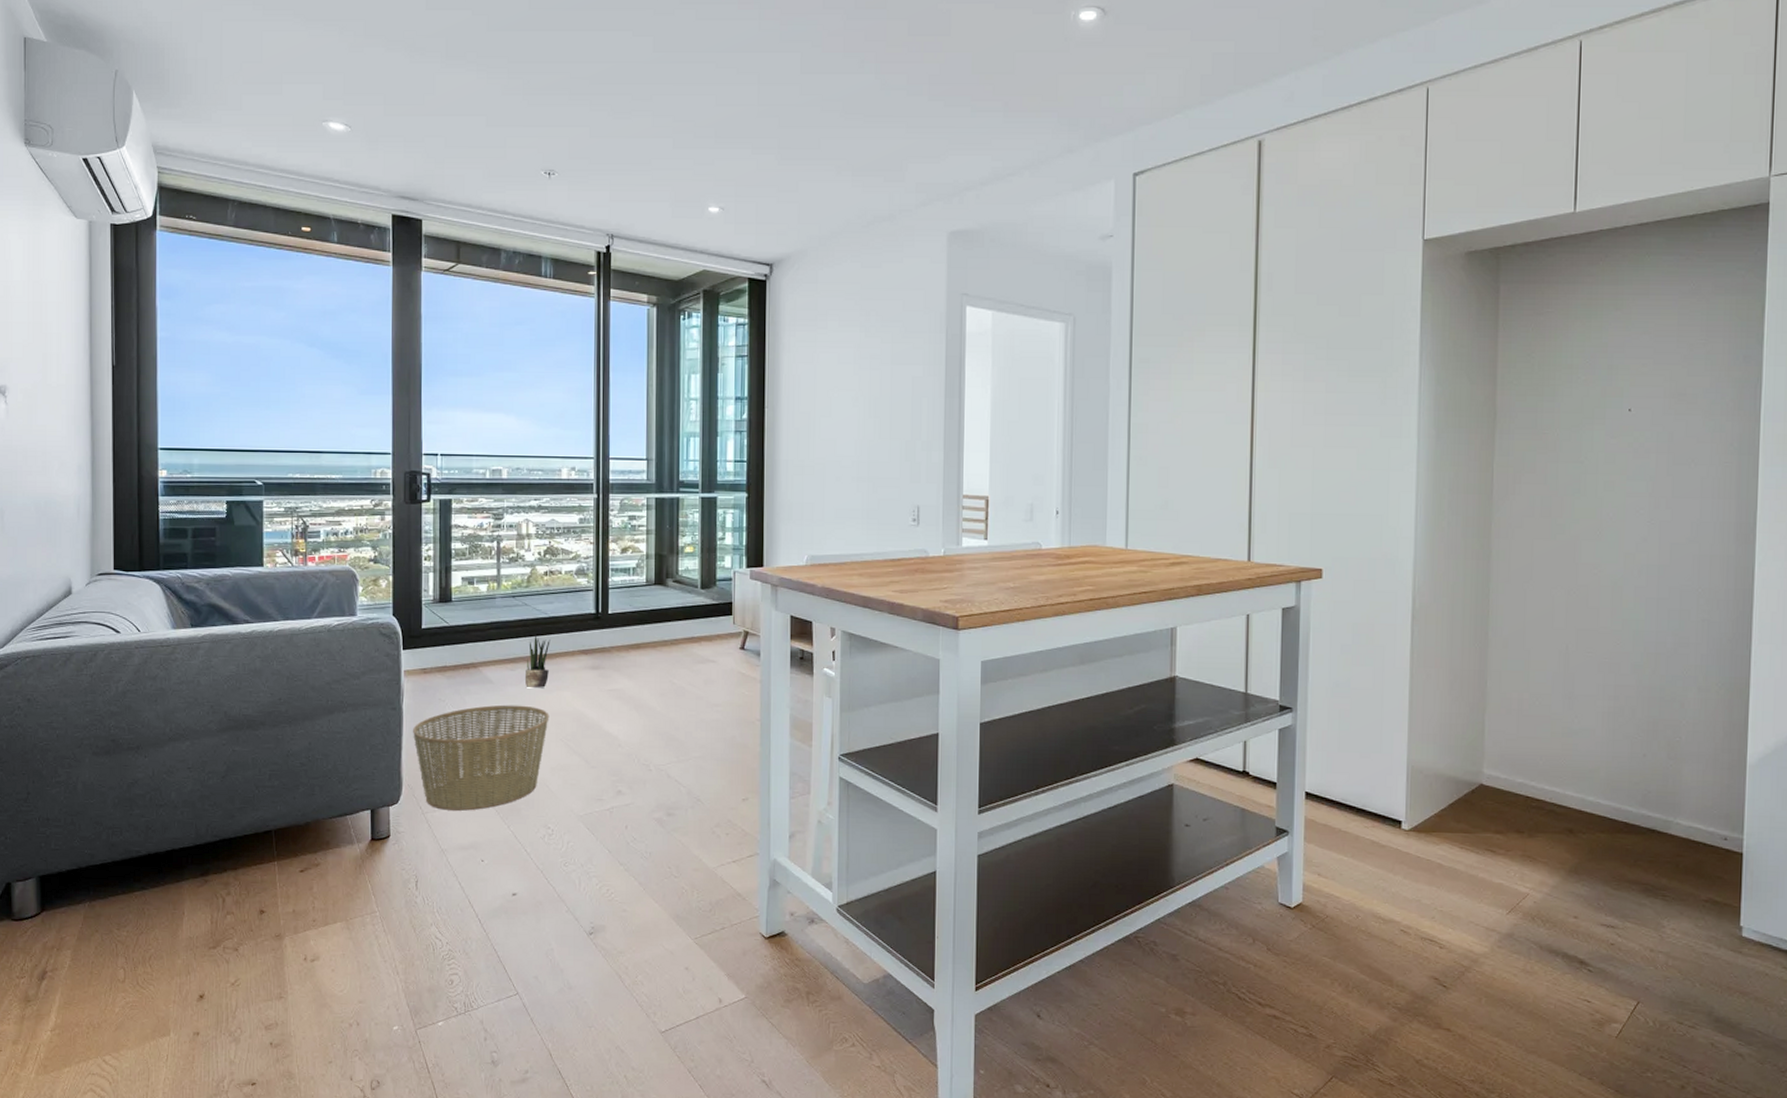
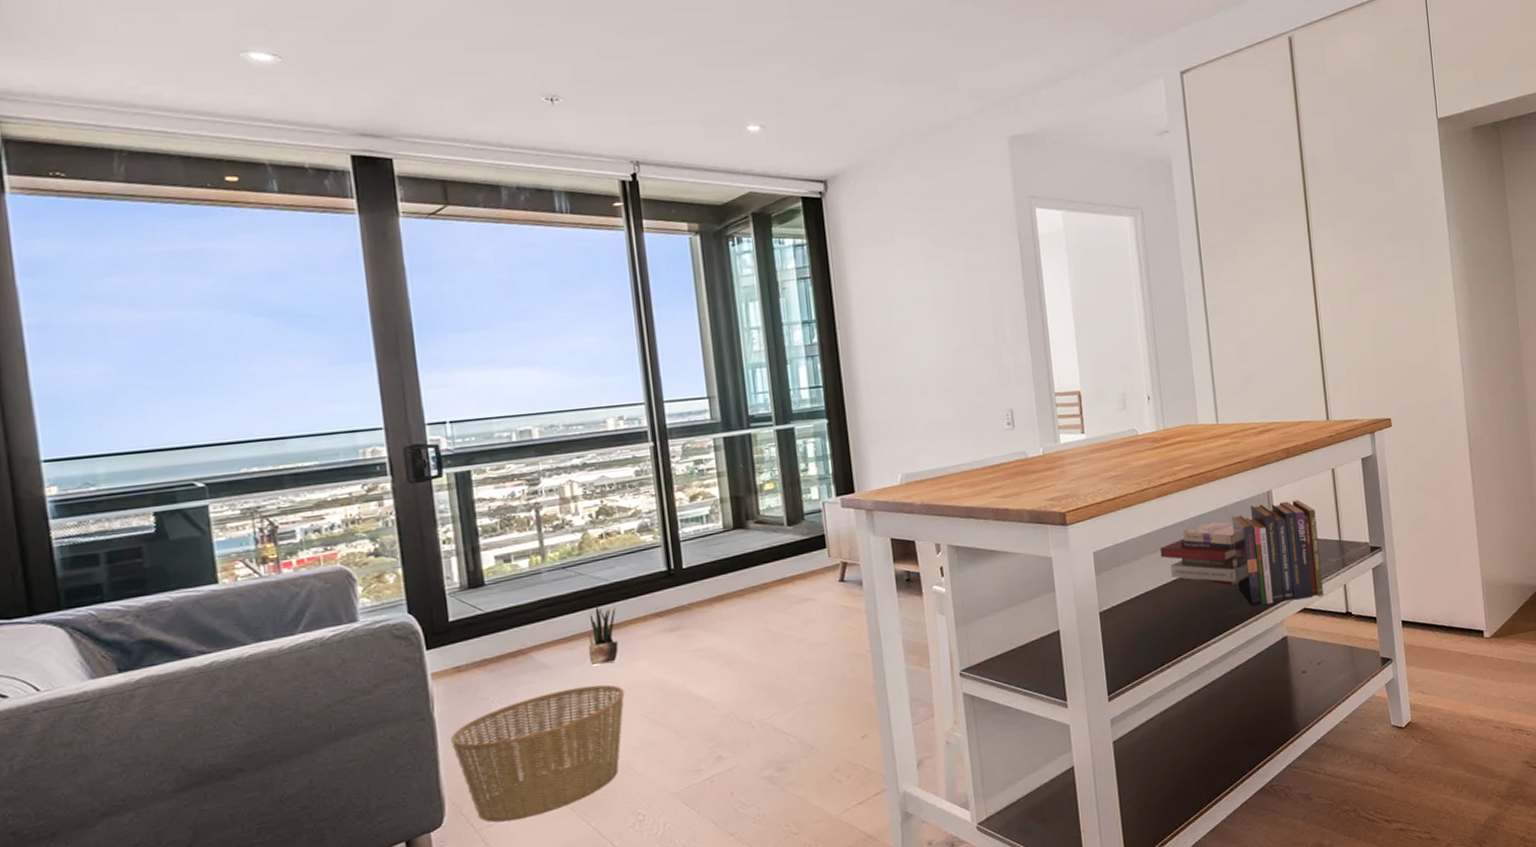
books: none [1049,650,1131,720] -> present [1160,521,1240,586]
books: none [1128,640,1222,748] -> present [1232,500,1324,606]

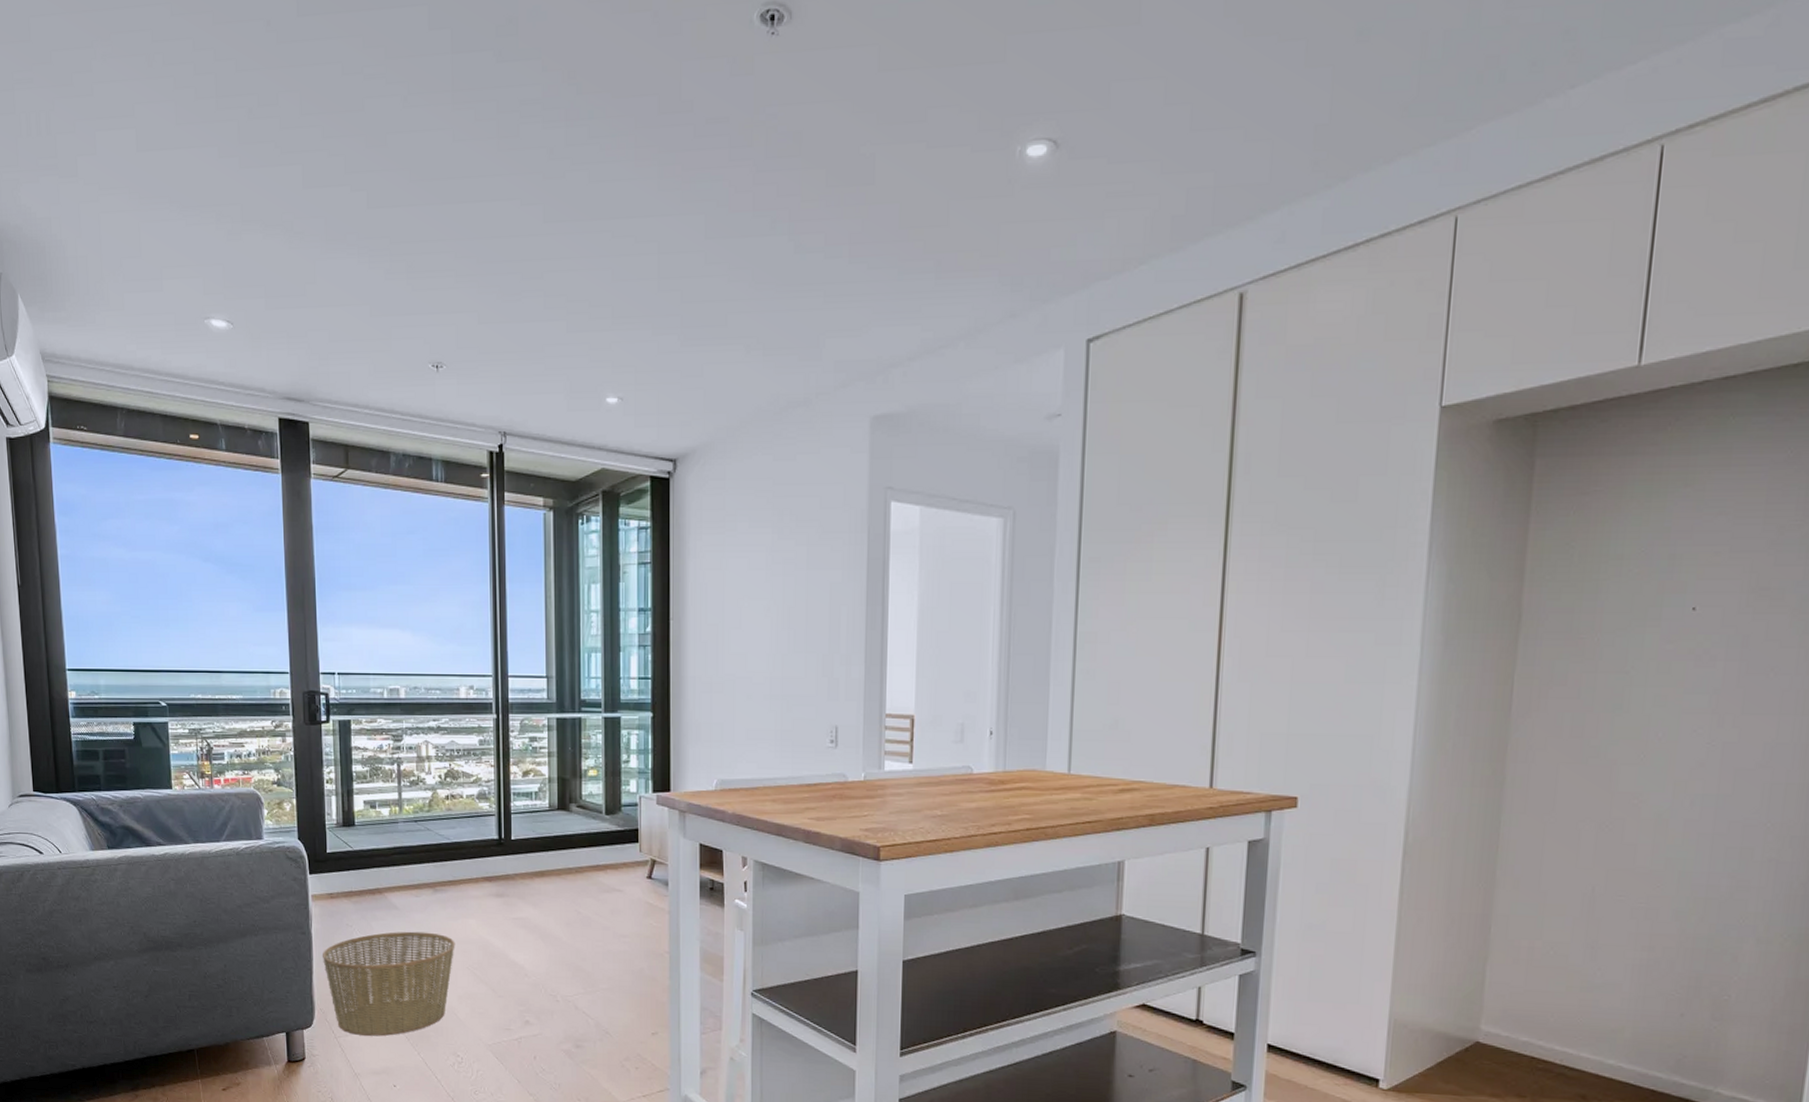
potted plant: present [588,607,619,665] -> none [429,862,454,915]
books: present [1160,521,1240,586] -> none [979,884,1071,961]
books: present [1232,500,1324,606] -> none [1066,875,1176,994]

